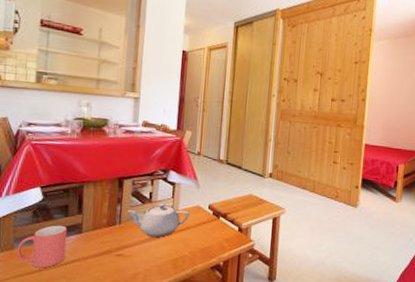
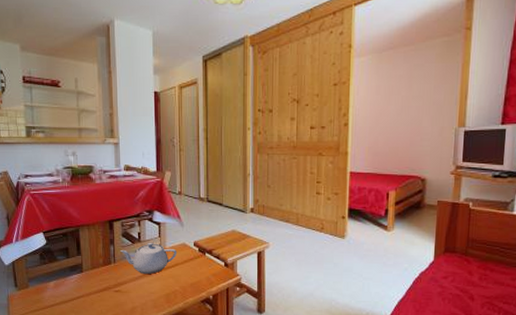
mug: present [16,225,68,268] -> none [31,266,72,304]

